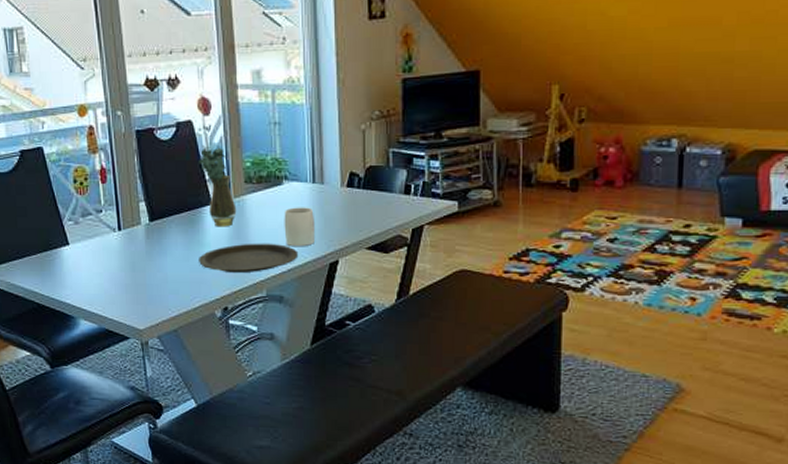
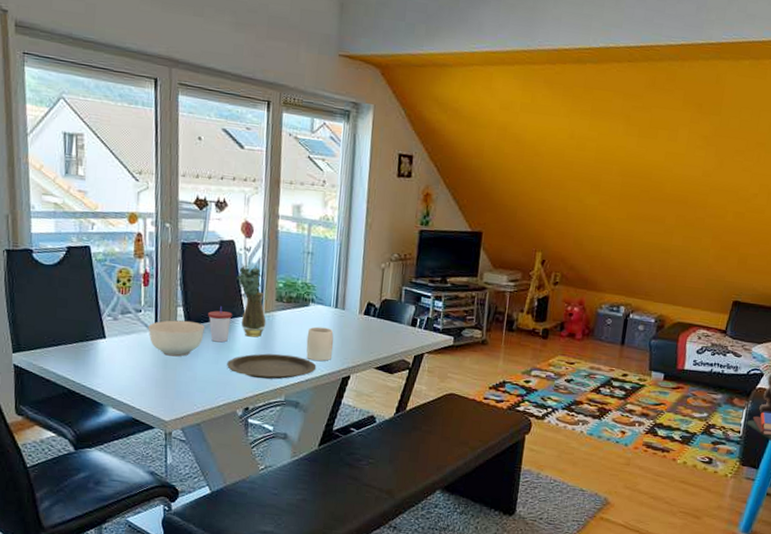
bowl: none [111,216,171,257] -> present [148,320,205,357]
cup: none [172,196,199,237] -> present [208,306,233,343]

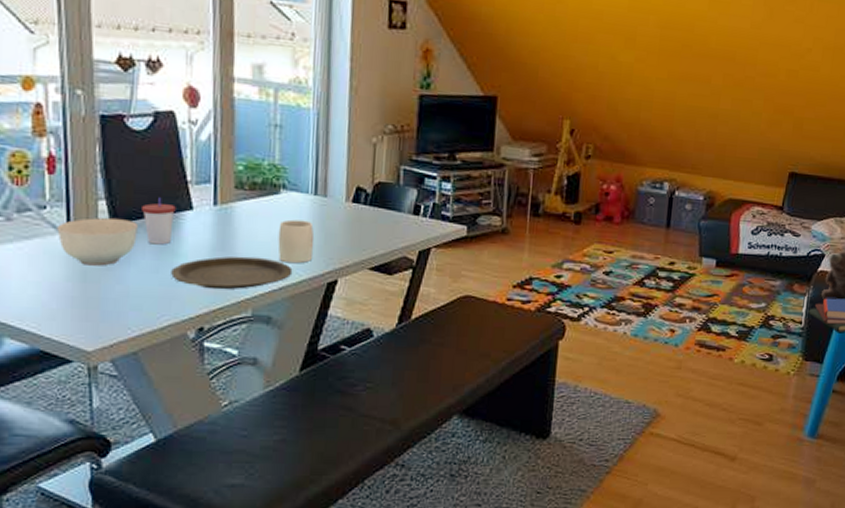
vase: present [237,264,266,338] -> none [180,141,223,237]

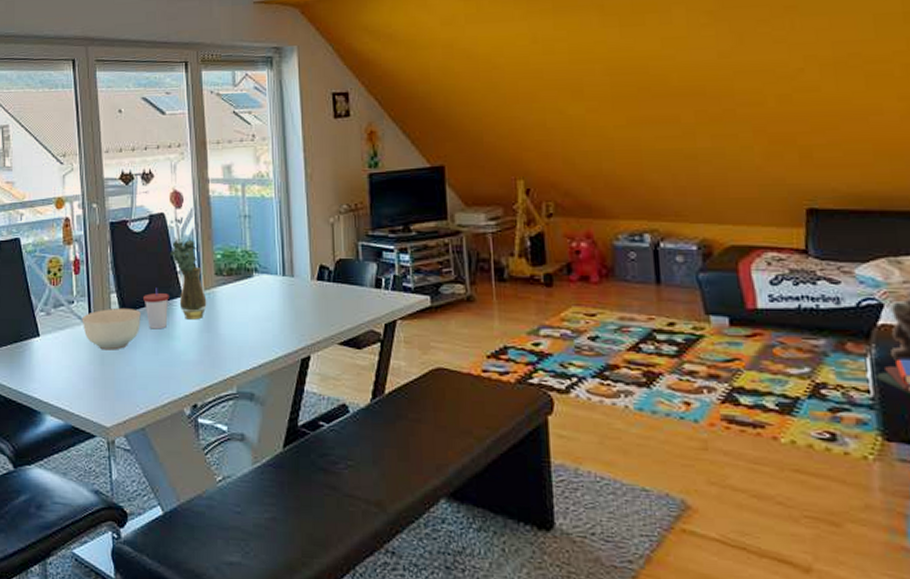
plate: present [171,256,293,290] -> none [168,336,269,369]
vase: none [180,141,223,237] -> present [170,238,207,320]
mug: present [277,219,315,264] -> none [254,300,287,342]

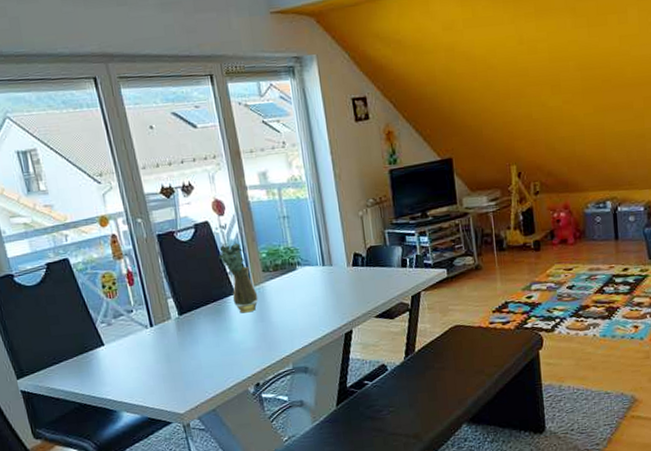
bowl: present [82,307,141,350] -> none [142,310,200,350]
cup: present [143,288,169,329] -> none [199,289,224,326]

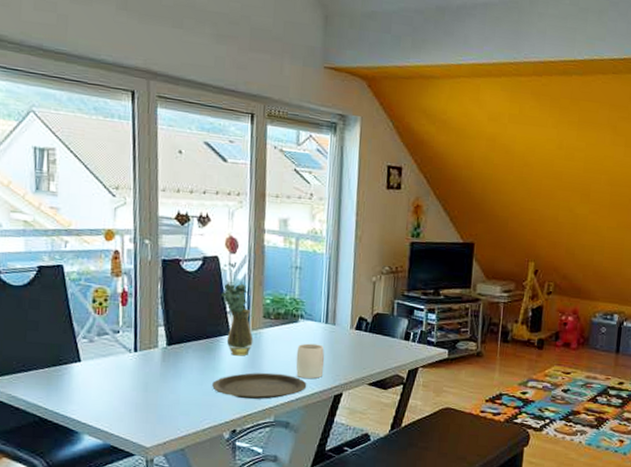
plate: none [228,322,317,353] -> present [212,372,307,399]
mug: none [300,287,331,323] -> present [295,343,325,379]

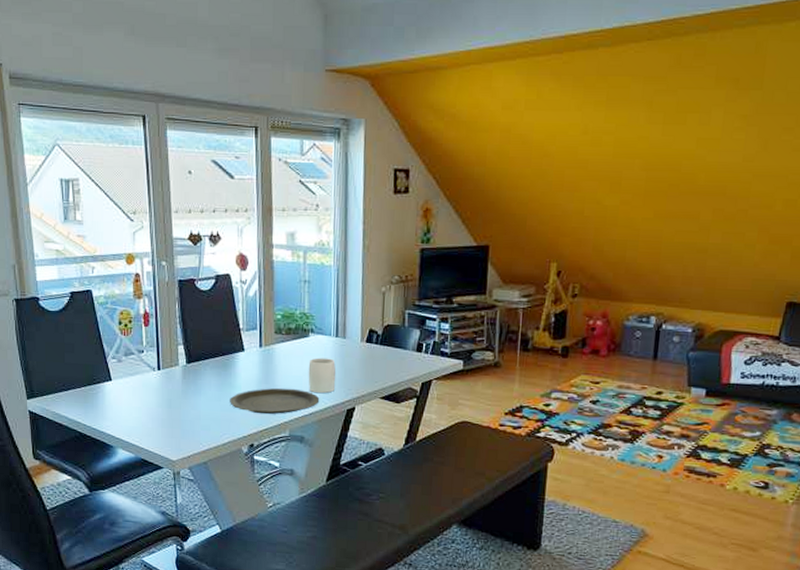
vase: present [221,280,254,356] -> none [234,297,266,372]

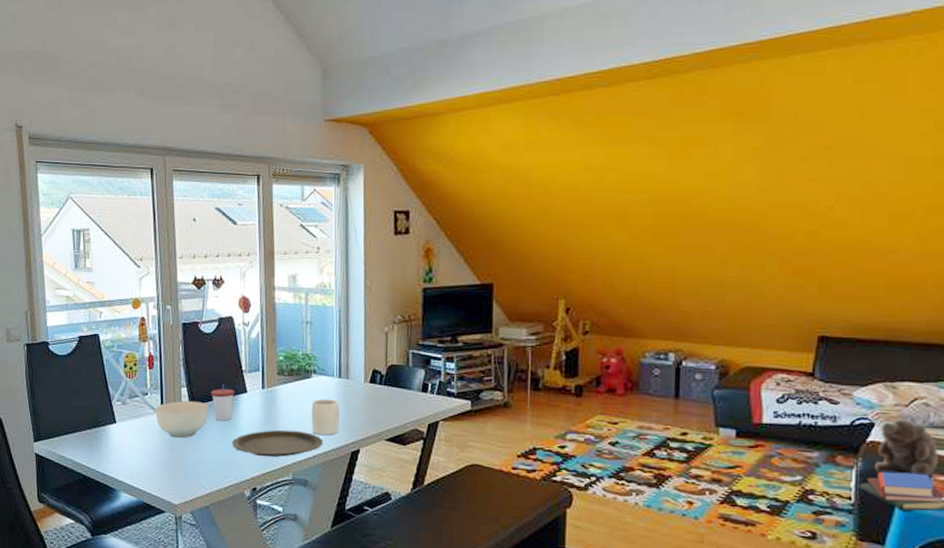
bowl: none [151,358,206,396] -> present [154,400,208,438]
cup: none [208,342,232,379] -> present [211,384,235,421]

